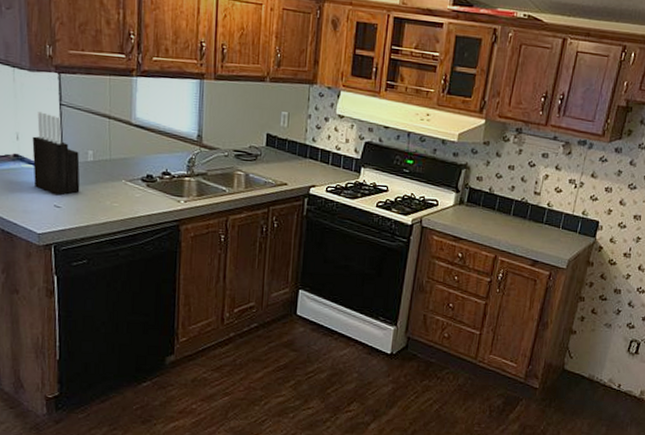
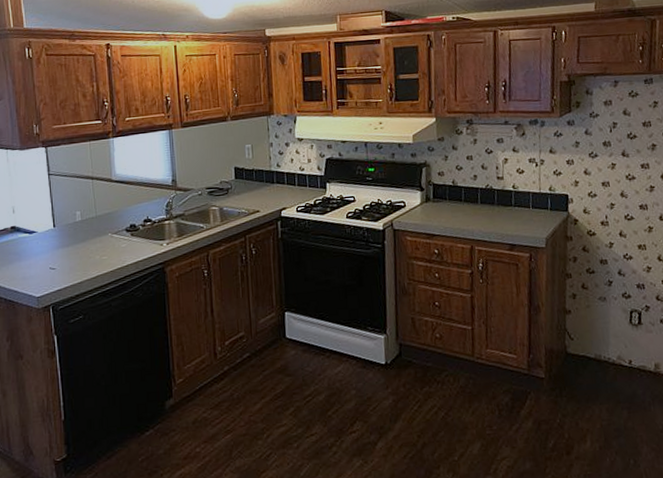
knife block: present [32,112,80,196] -> none [26,184,72,258]

